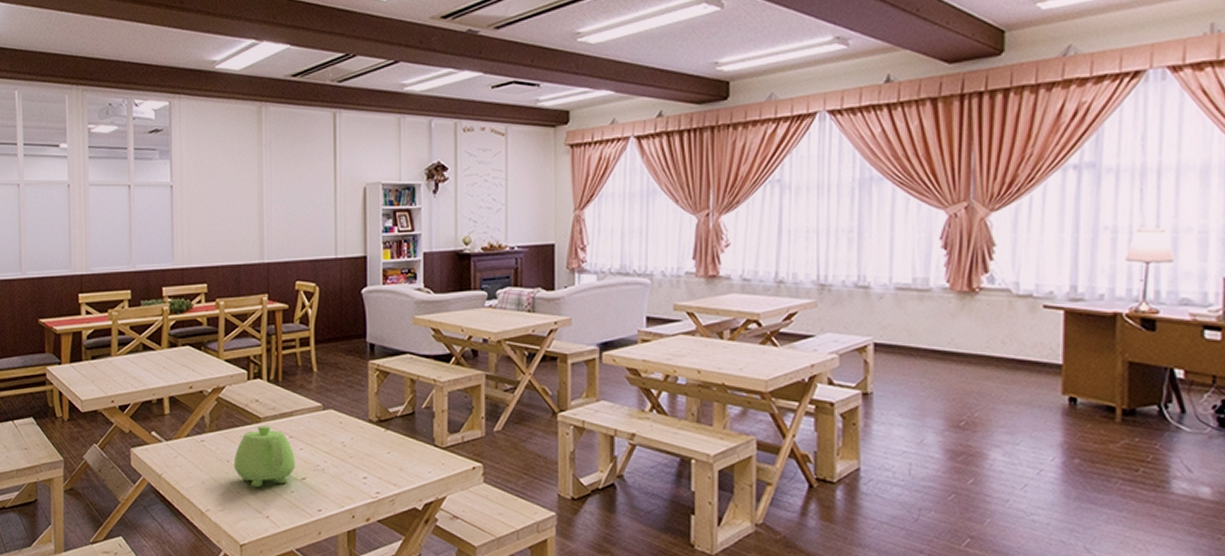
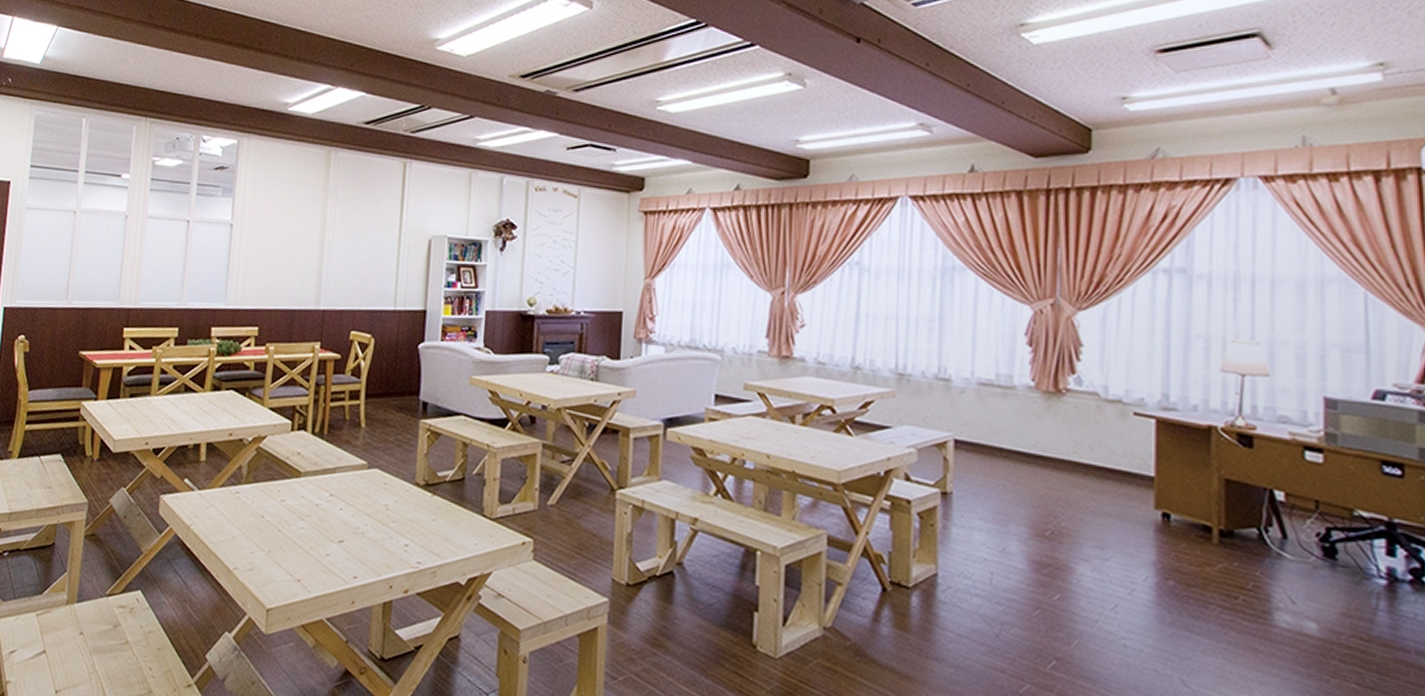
teapot: present [233,426,296,488] -> none [267,480,335,548]

